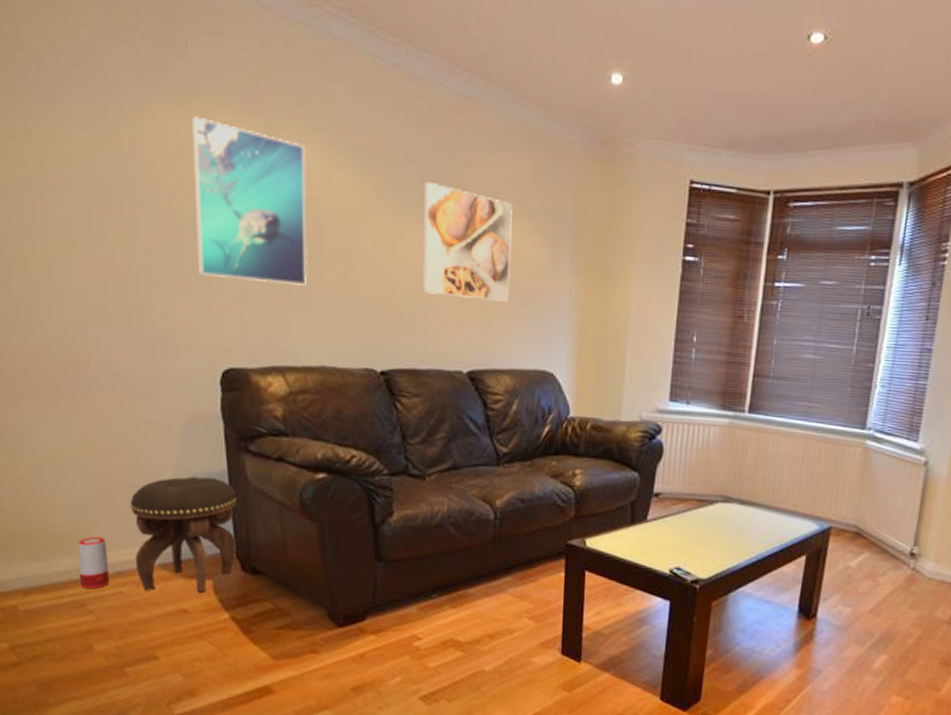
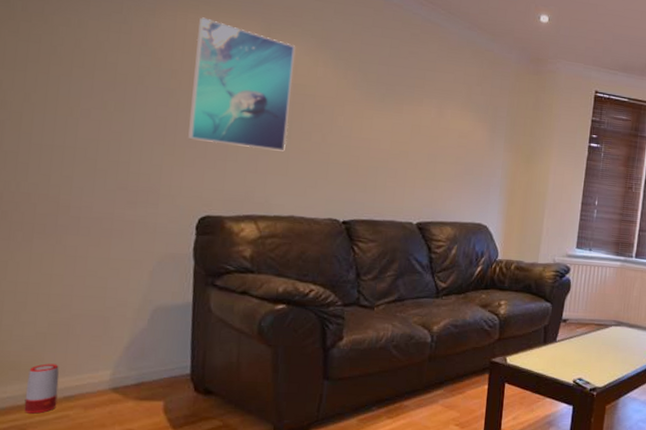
footstool: present [130,477,238,593] -> none [86,308,199,414]
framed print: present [422,181,512,302] -> none [384,78,461,171]

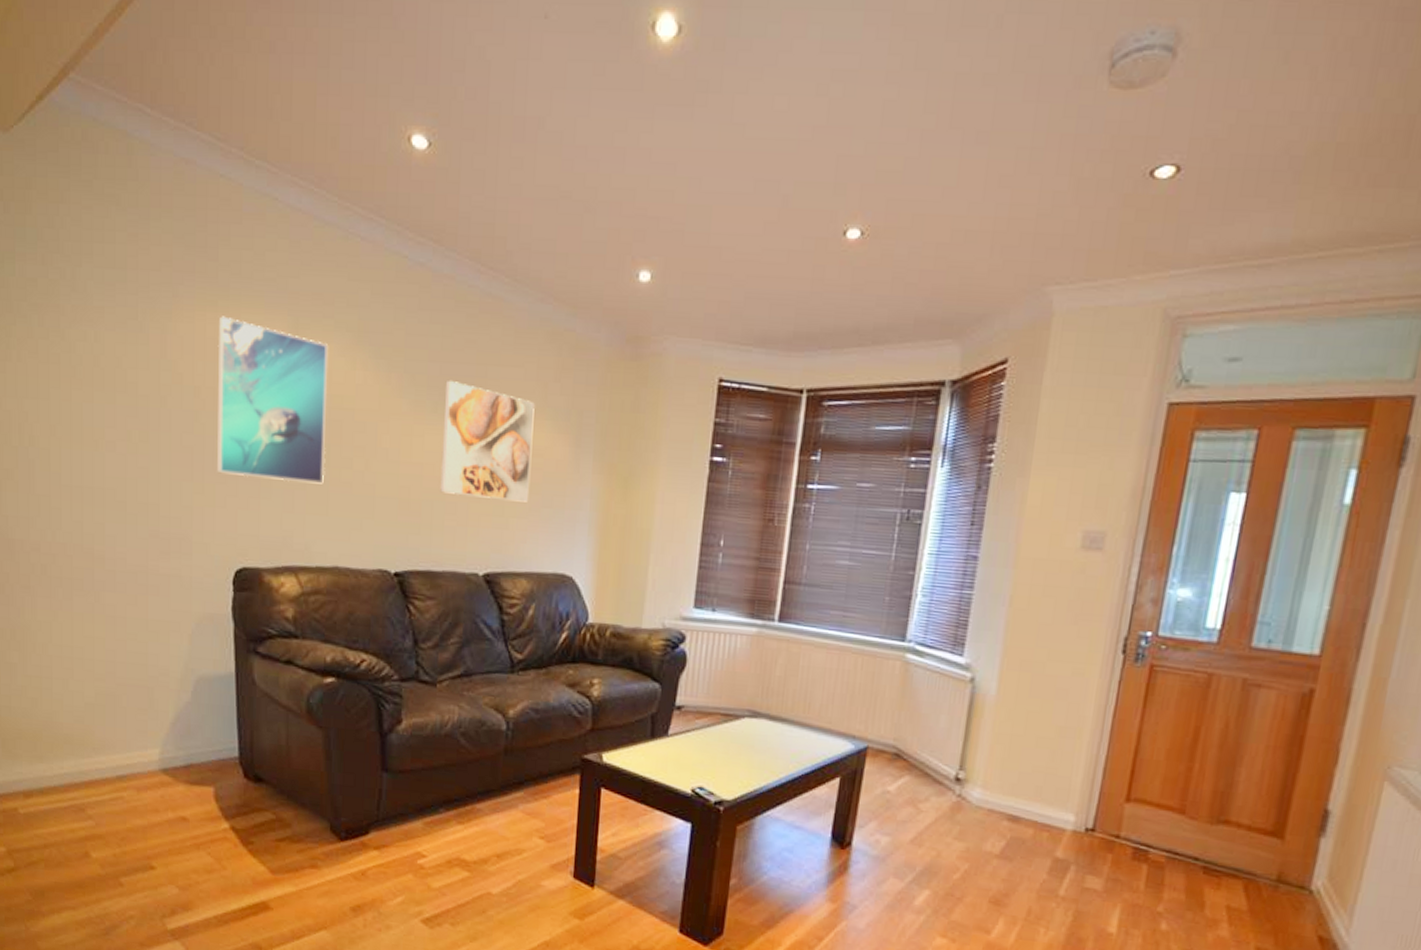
speaker: present [24,363,59,414] -> none [81,738,111,794]
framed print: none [384,78,461,171] -> present [440,379,535,502]

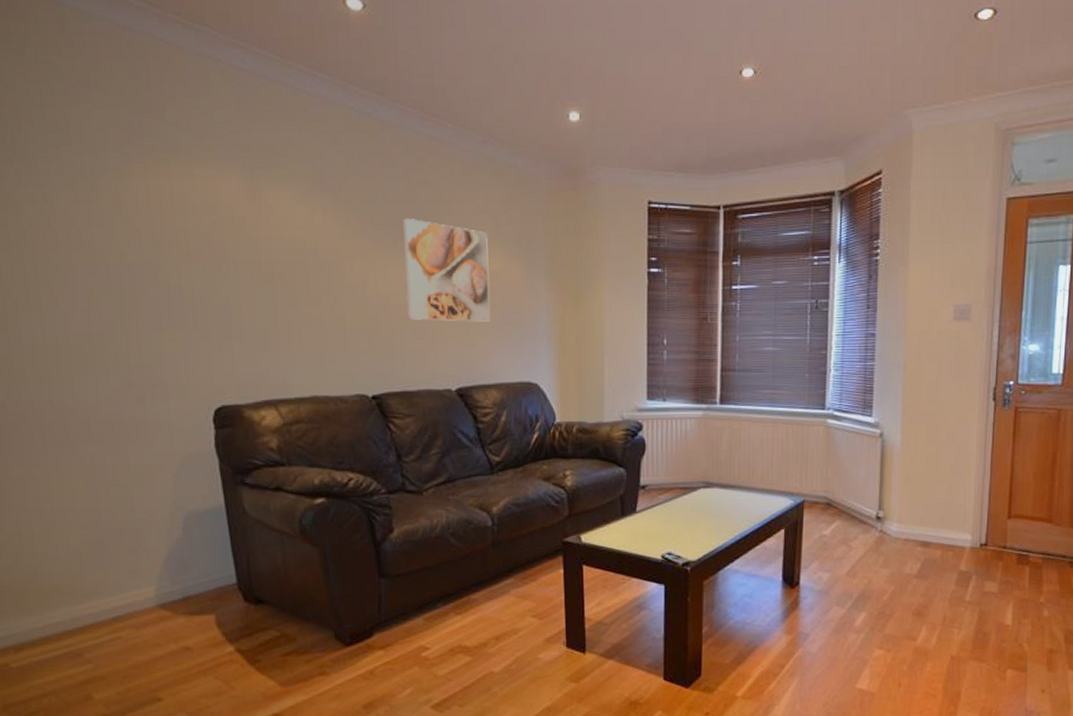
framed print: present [217,316,328,484] -> none [173,172,294,322]

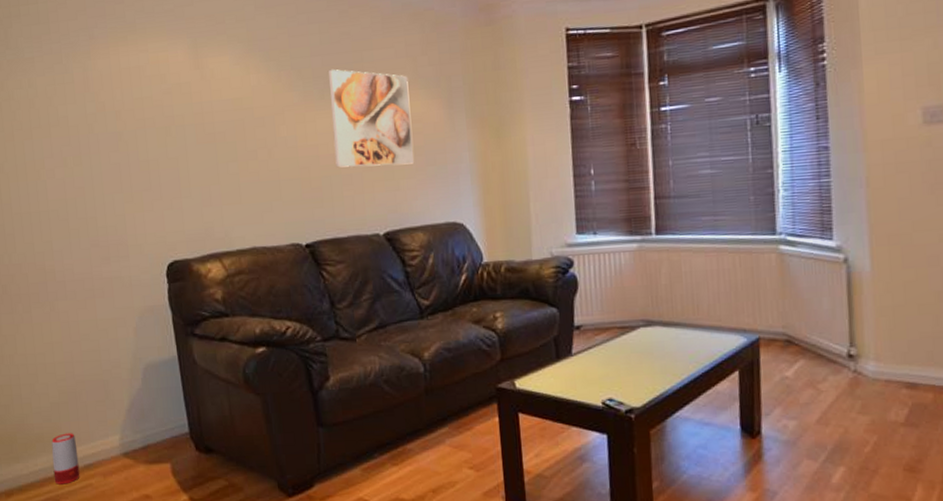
speaker: none [72,584,107,638] -> present [51,433,80,485]

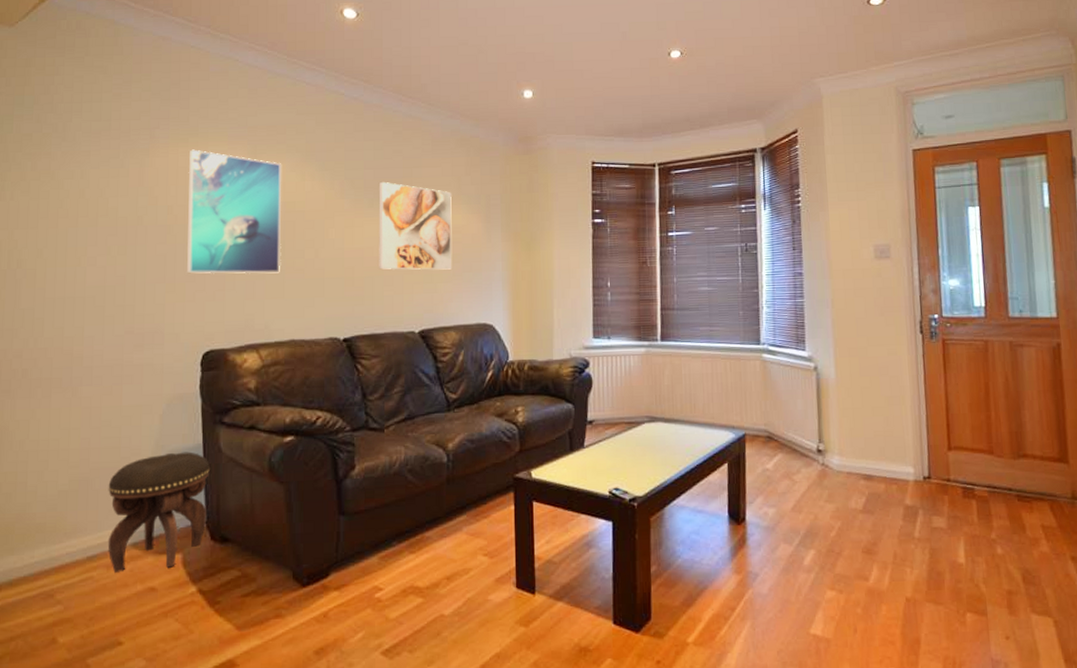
speaker: present [51,433,80,485] -> none [51,522,82,578]
footstool: none [94,364,190,481] -> present [107,451,211,573]
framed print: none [130,48,234,182] -> present [187,149,282,274]

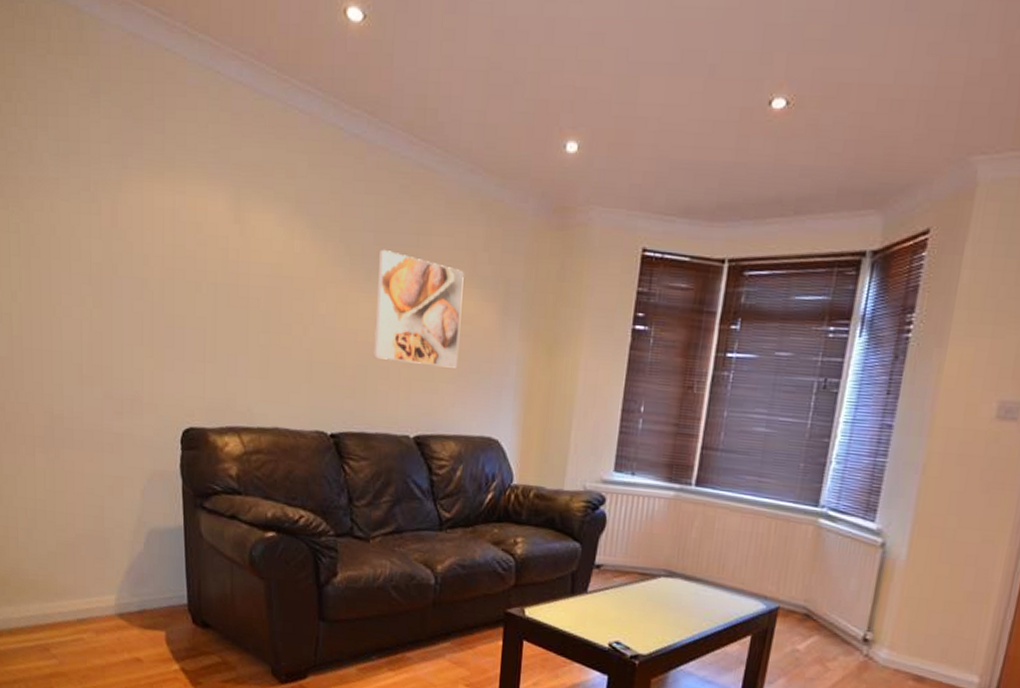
footstool: present [107,451,211,573] -> none [94,531,192,643]
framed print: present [187,149,282,274] -> none [165,187,268,349]

